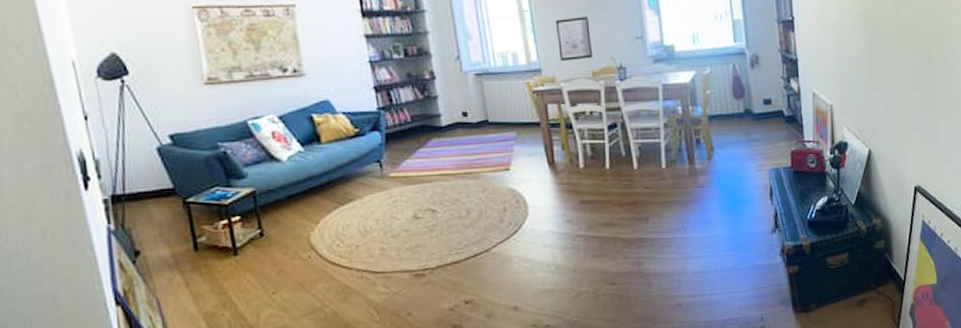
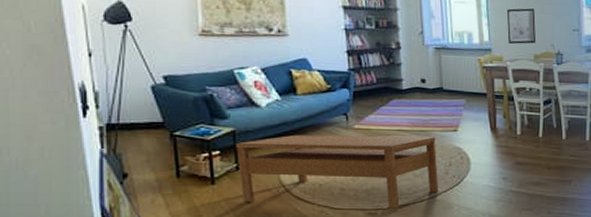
coffee table: none [256,179,494,273] -> present [235,134,439,209]

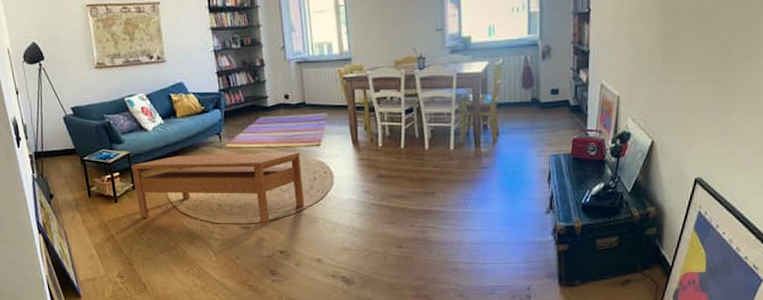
wall art: present [506,8,537,44] -> none [366,10,397,51]

